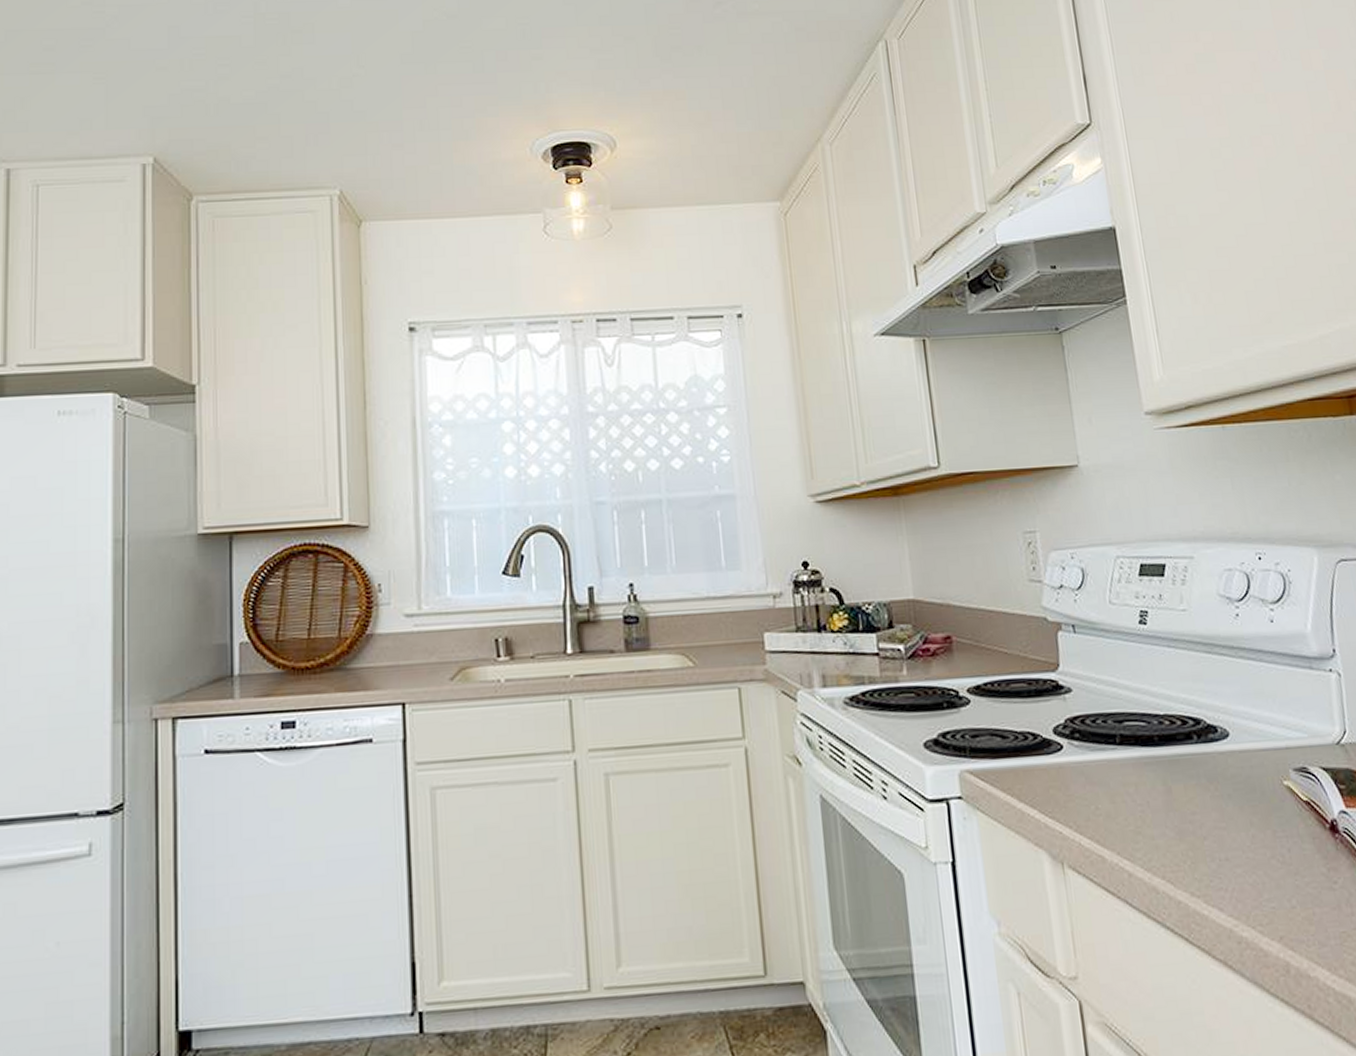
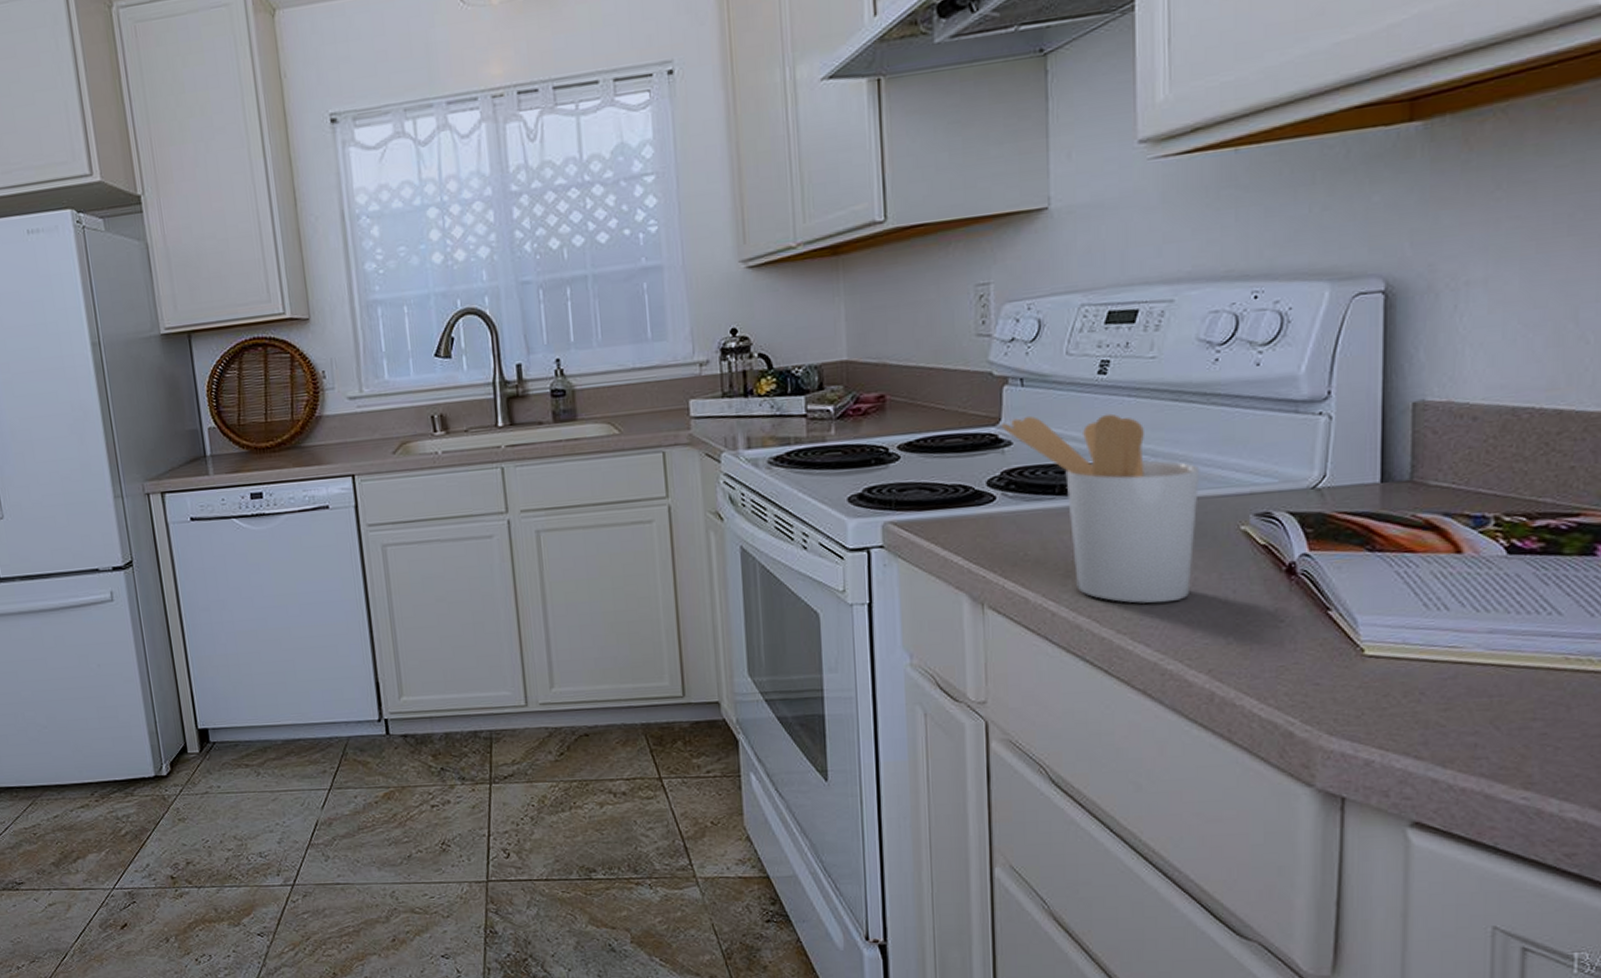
utensil holder: none [1060,662,1250,863] -> present [1001,413,1200,604]

